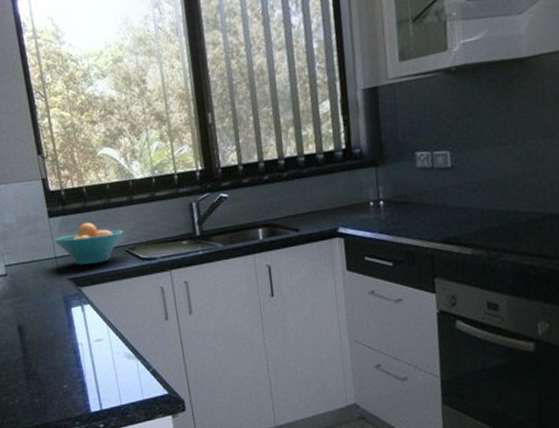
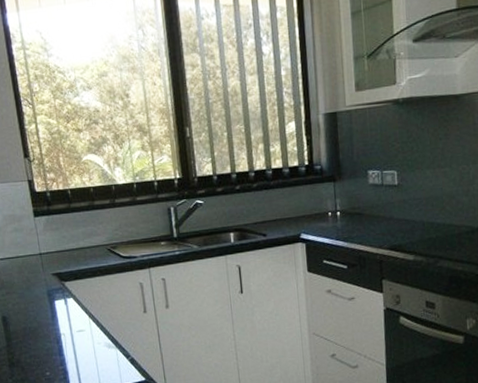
fruit bowl: present [53,222,124,265] -> none [38,222,106,262]

